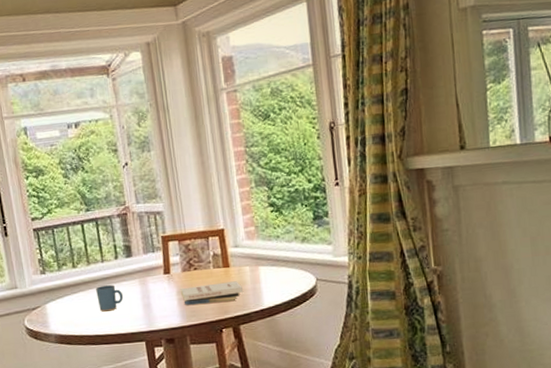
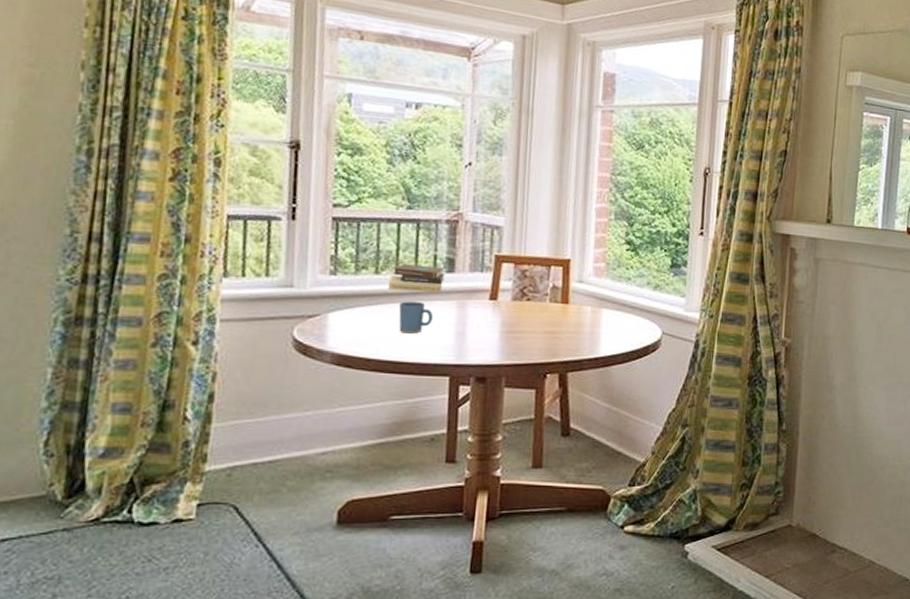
books: none [84,254,126,279] -> present [387,264,446,293]
books: present [180,281,243,305] -> none [505,319,579,343]

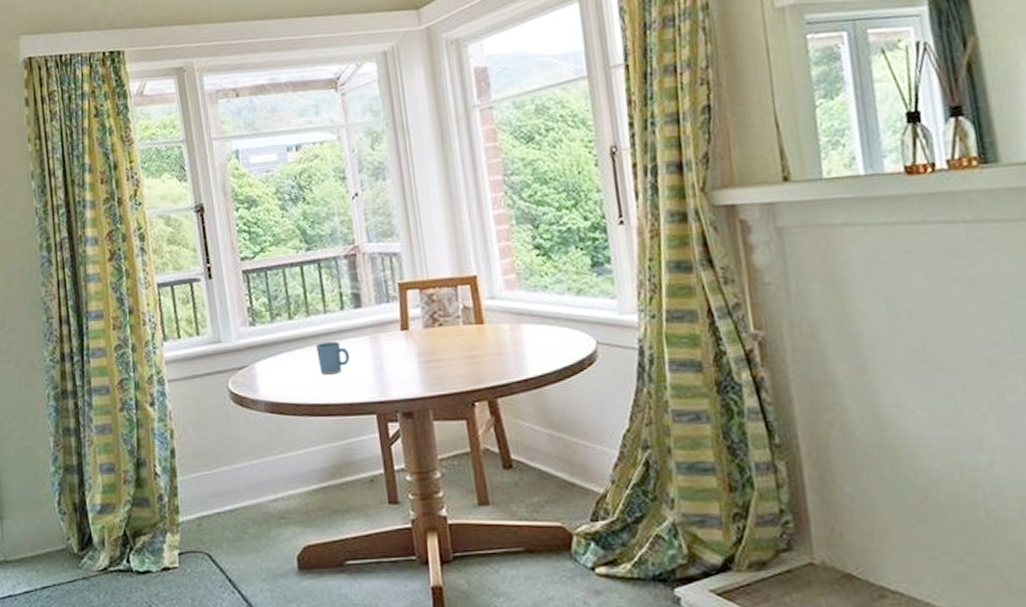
books: present [387,264,446,293] -> none [302,304,354,334]

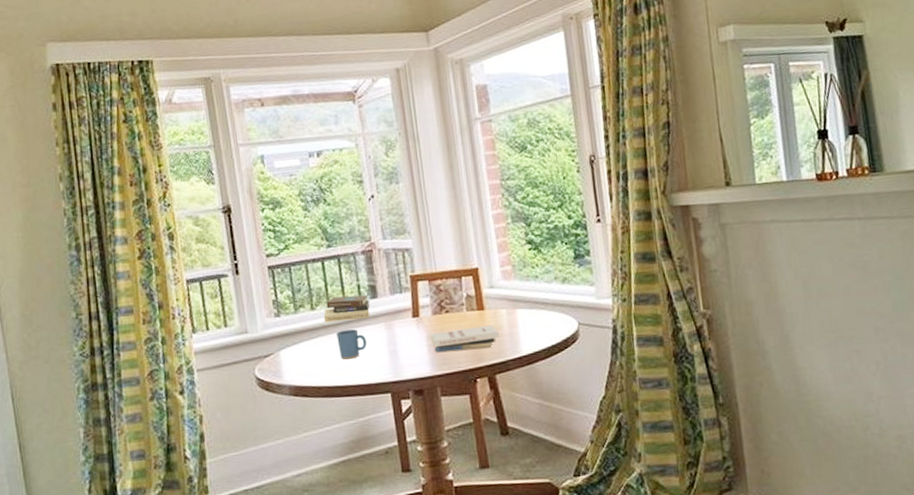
books: none [302,304,354,334] -> present [323,295,371,323]
books: none [421,341,501,370] -> present [430,325,499,352]

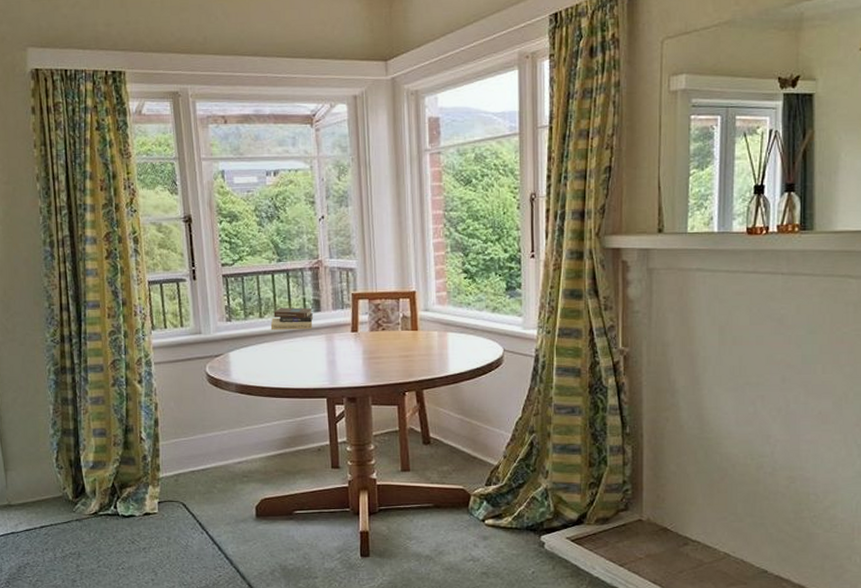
mug: present [336,329,367,360] -> none [281,338,309,365]
books: present [430,325,499,352] -> none [366,345,429,365]

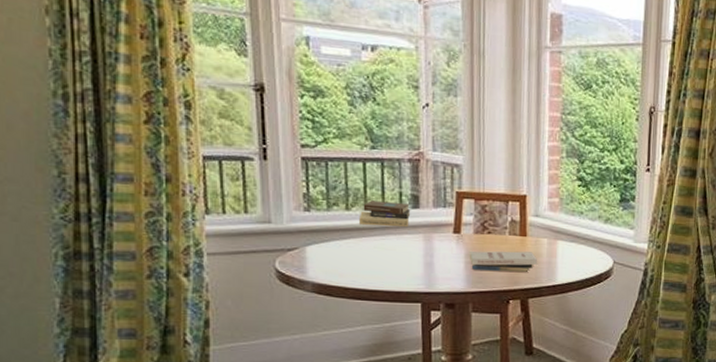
books: none [366,345,429,365] -> present [469,251,537,272]

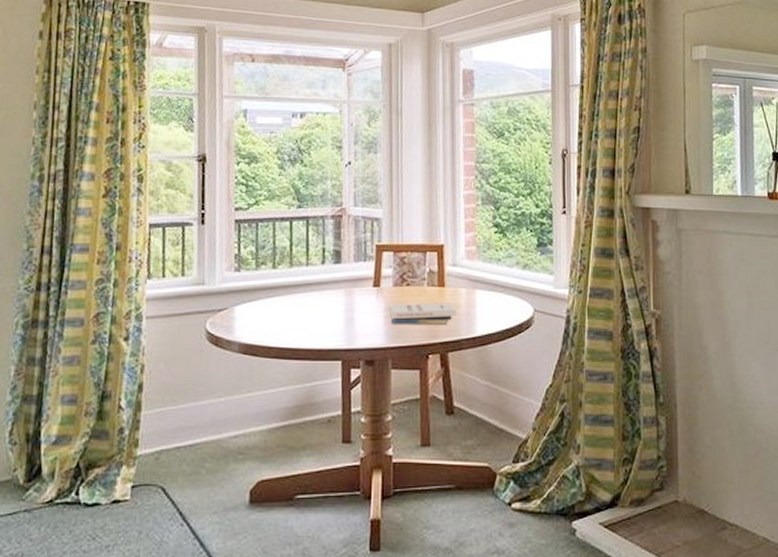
books: present [358,200,411,228] -> none [284,258,333,283]

